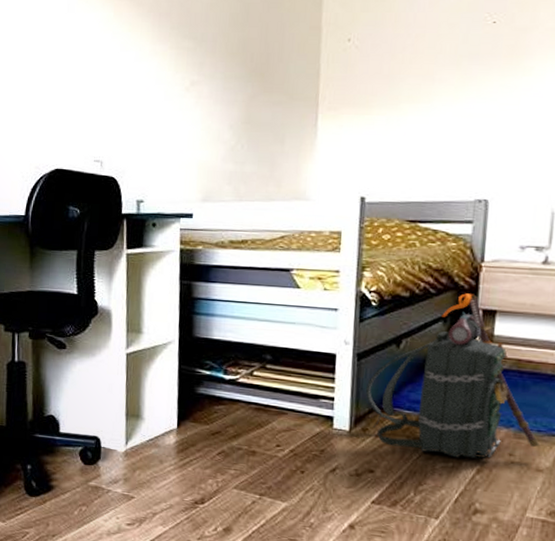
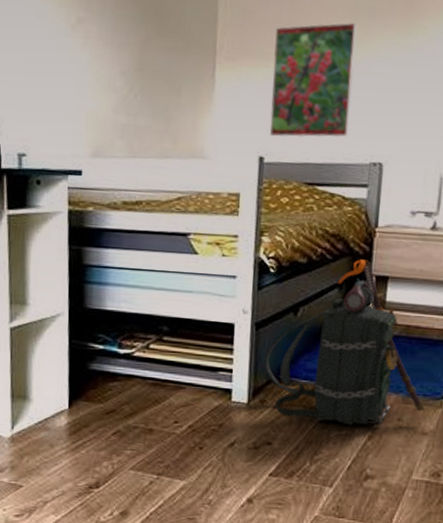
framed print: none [371,68,460,178] -> present [269,22,357,138]

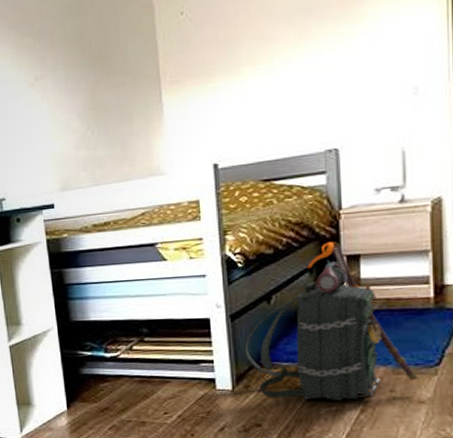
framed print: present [269,22,357,138] -> none [213,25,299,144]

